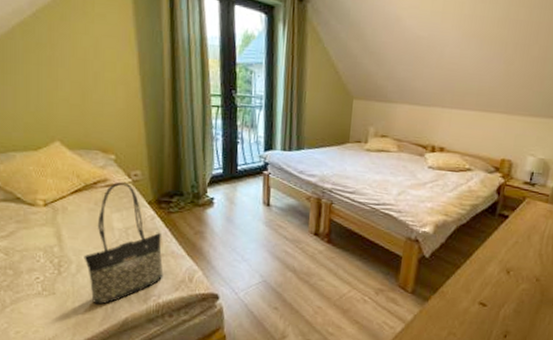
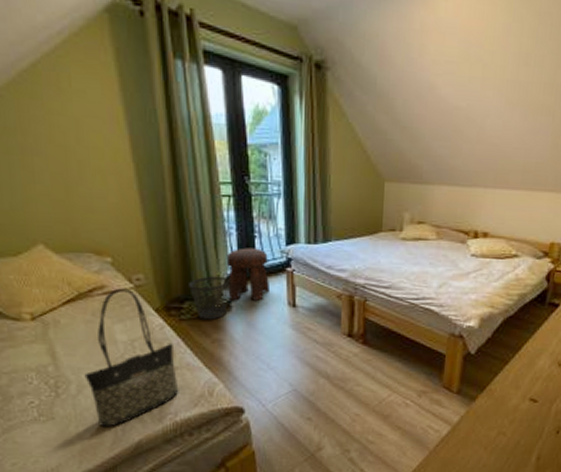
wastebasket: none [179,175,214,214] -> present [189,276,229,320]
stool: none [211,151,248,200] -> present [226,247,269,302]

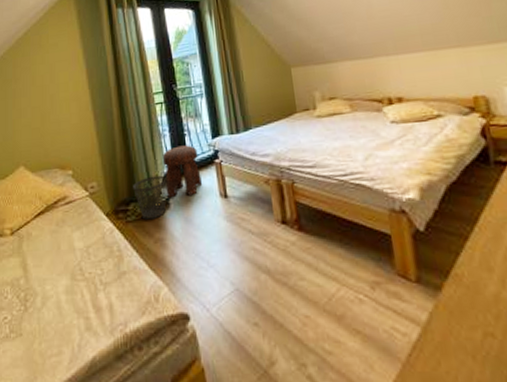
tote bag: present [84,288,179,427] -> none [48,196,128,343]

